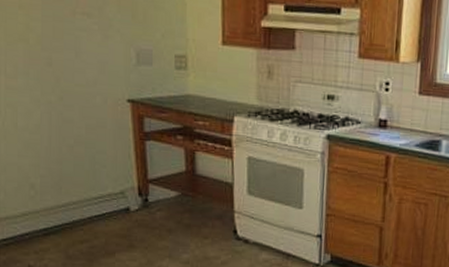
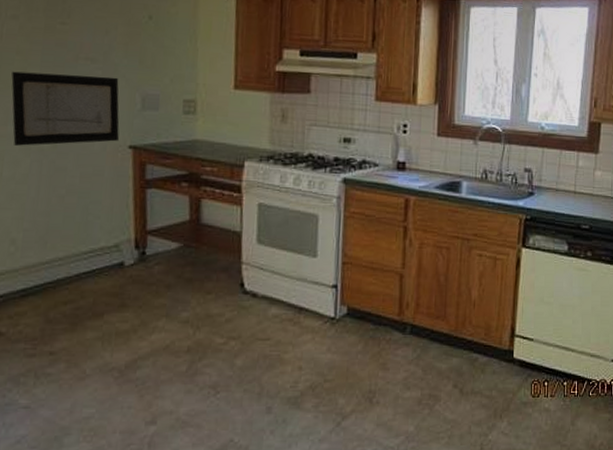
wall art: none [17,26,118,98] -> present [11,71,120,146]

